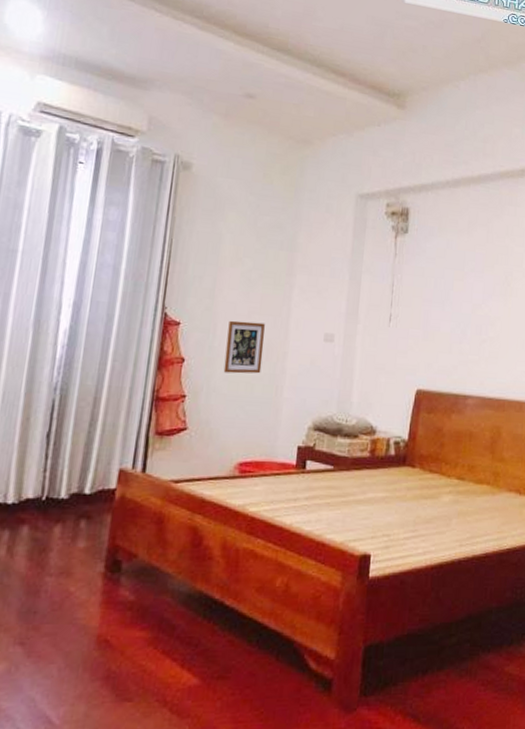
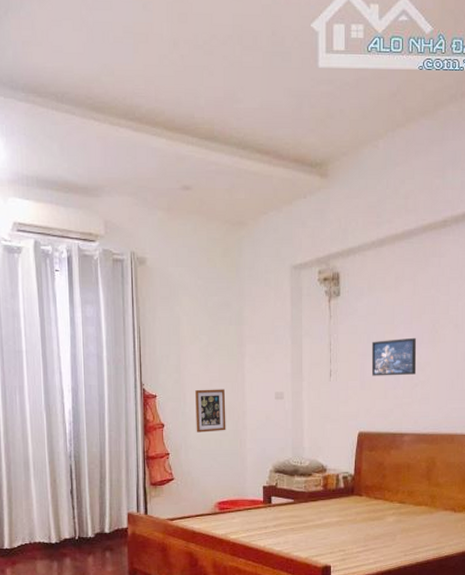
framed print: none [436,287,487,329] -> present [371,337,417,376]

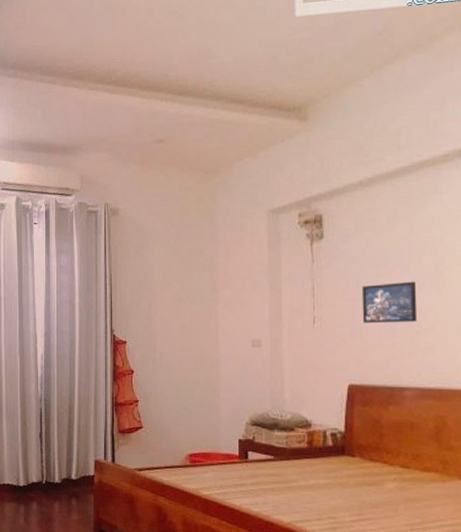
picture frame: present [195,389,226,433] -> none [166,335,198,380]

